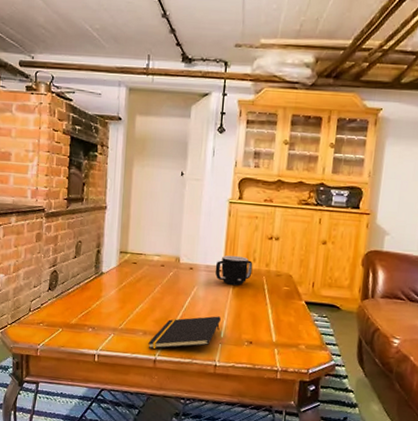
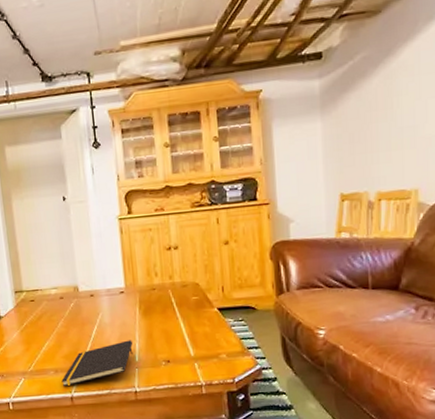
mug: present [215,255,253,285] -> none [116,273,157,305]

